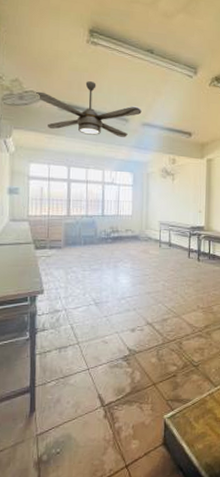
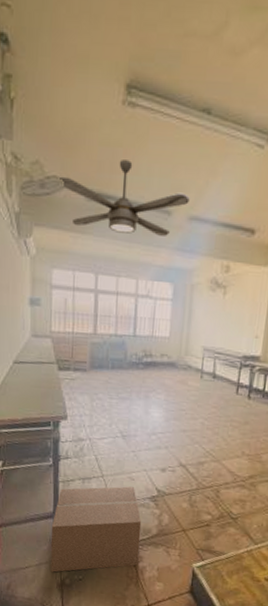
cardboard box: none [27,350,116,451] -> present [51,486,142,572]

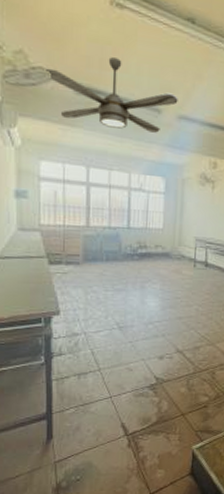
cardboard box: present [51,486,142,572] -> none [44,378,141,477]

